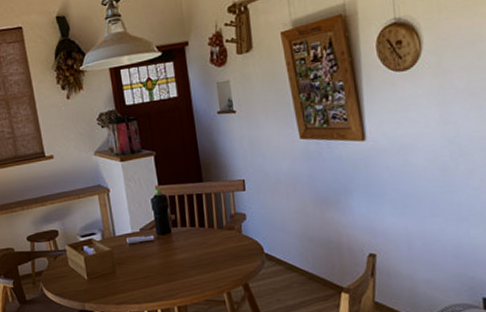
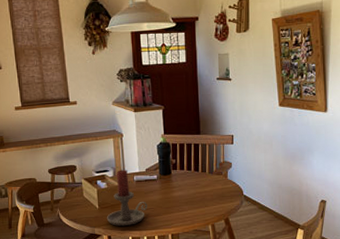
candle holder: none [97,231,145,299] -> present [106,169,147,226]

